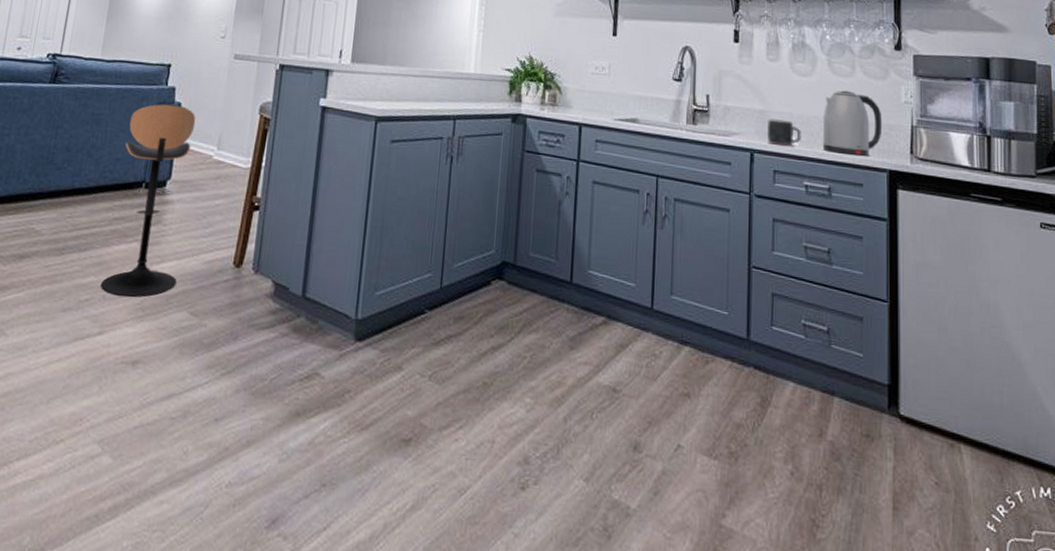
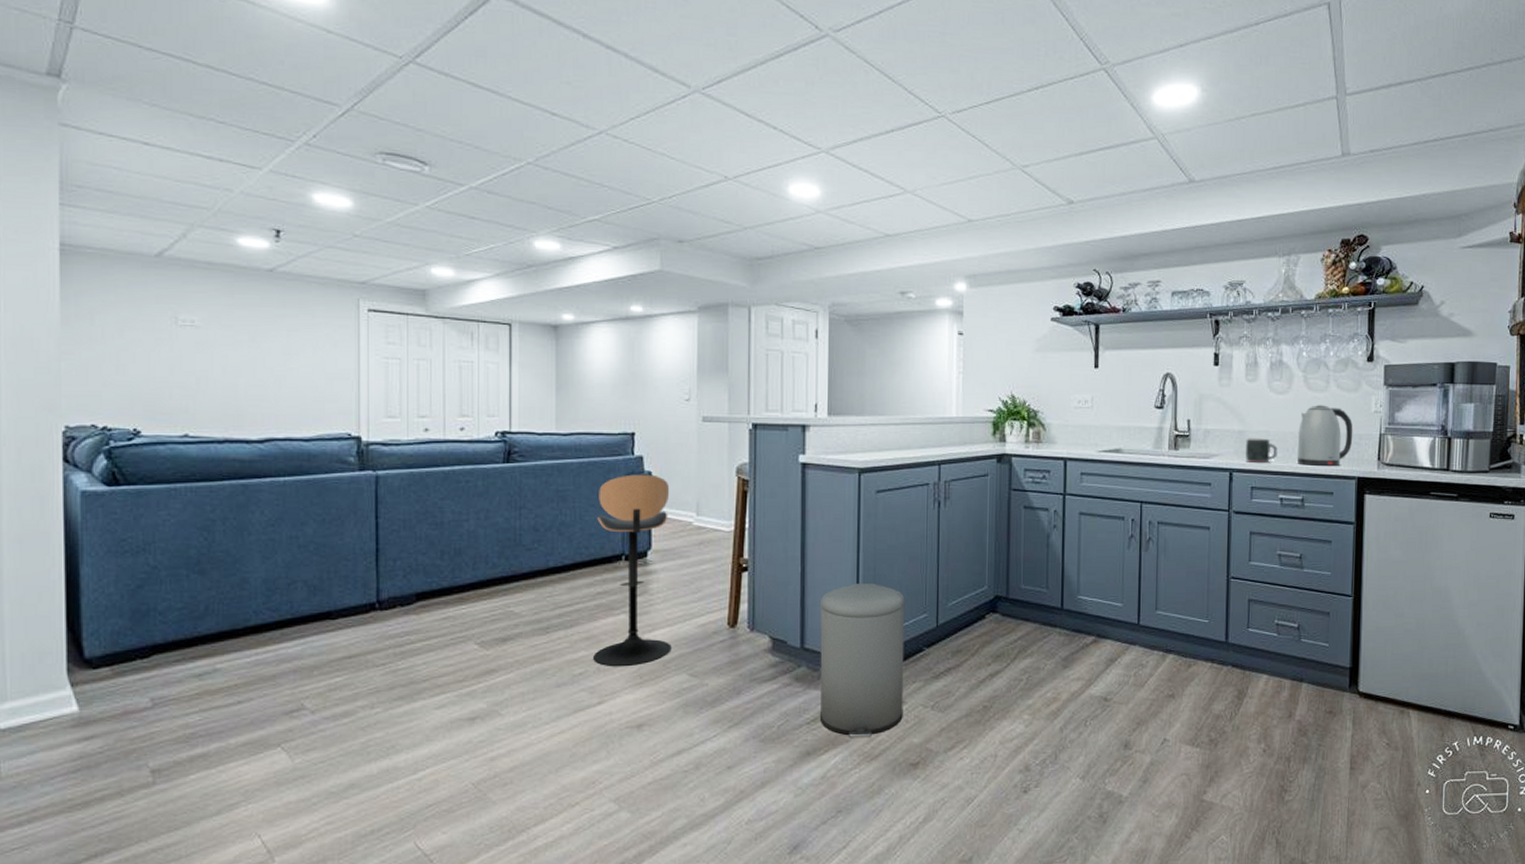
pedal bin: none [313,234,411,404] -> present [819,584,905,739]

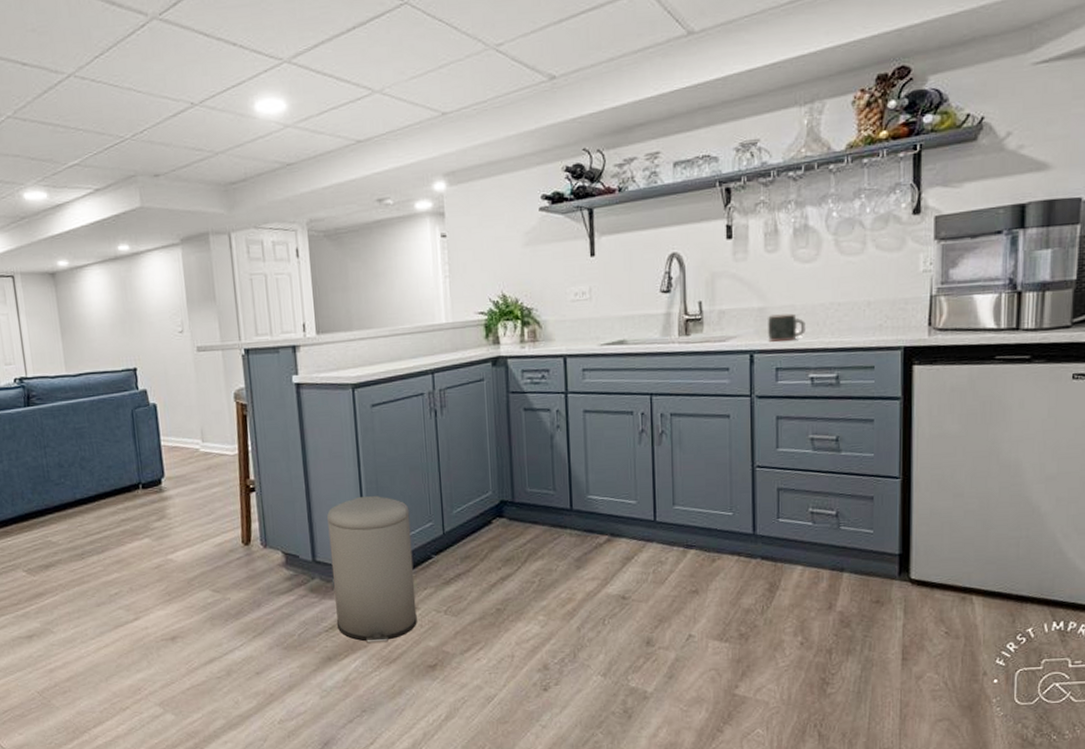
bar stool: present [593,474,672,666] -> none [111,406,194,586]
kettle: present [1296,405,1353,466] -> none [829,269,897,339]

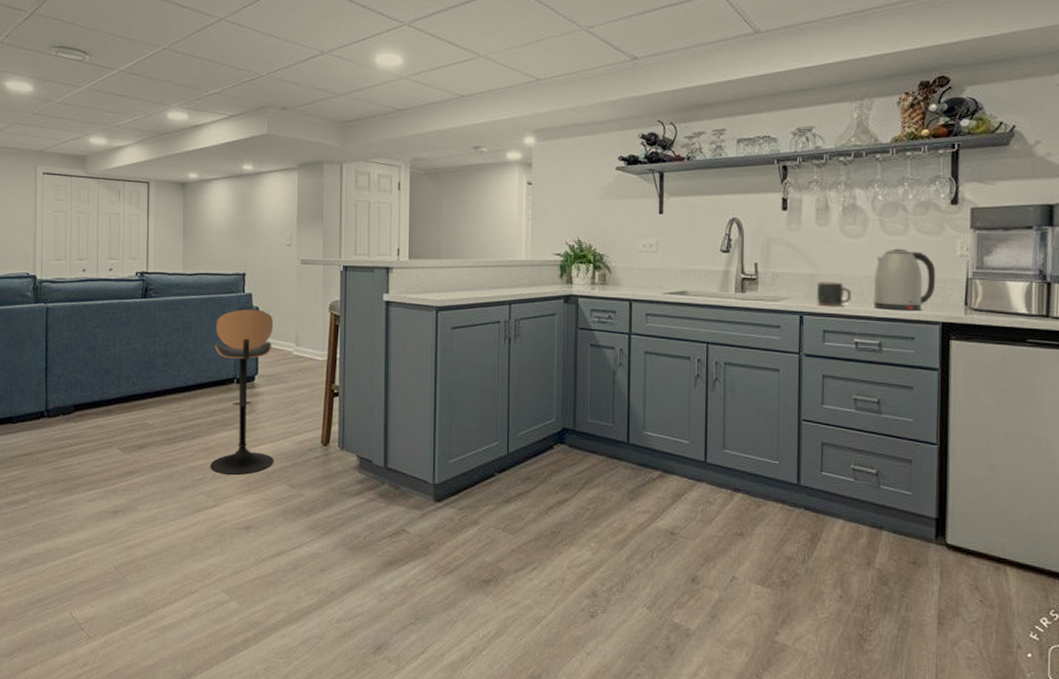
bar stool: none [111,406,194,586] -> present [210,309,274,475]
pedal bin: present [327,496,417,644] -> none [400,411,478,554]
kettle: none [829,269,897,339] -> present [873,248,936,310]

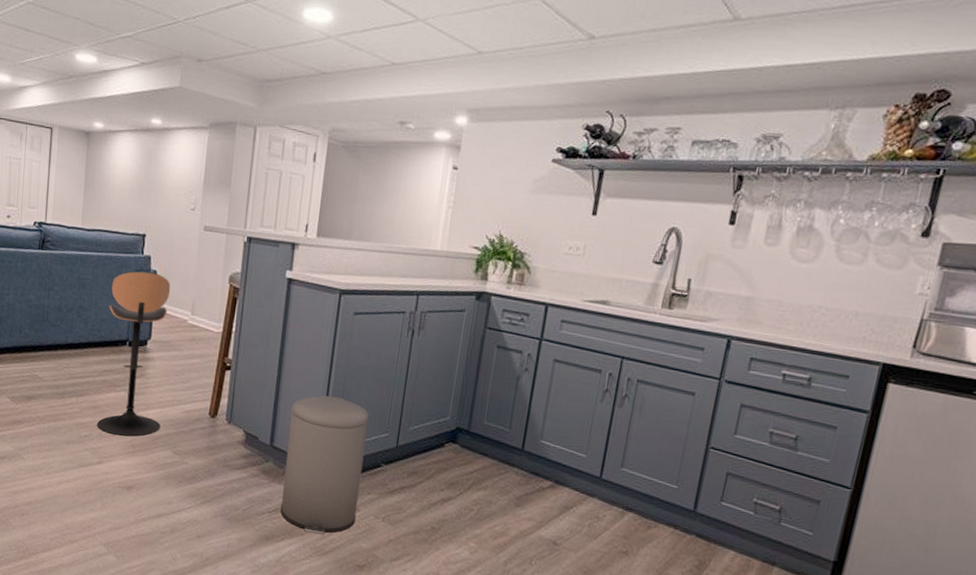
pedal bin: none [400,411,478,554] -> present [280,395,370,535]
mug: present [816,282,852,307] -> none [749,306,790,335]
kettle: present [873,248,936,310] -> none [810,279,888,348]

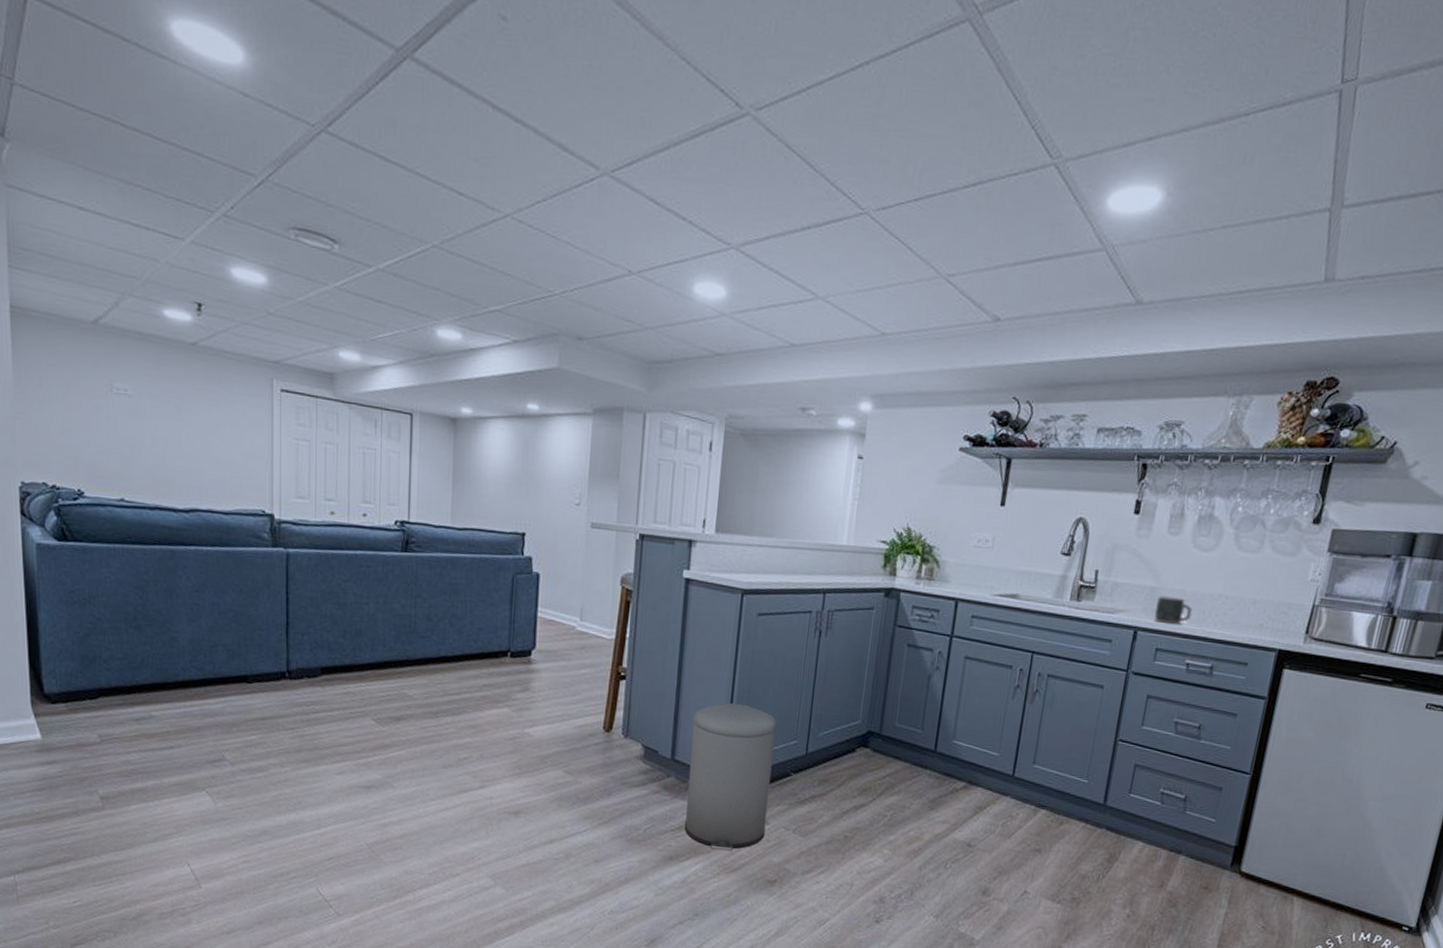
bar stool: present [97,271,171,437] -> none [477,573,556,757]
mug: none [749,306,790,335] -> present [1154,596,1192,625]

